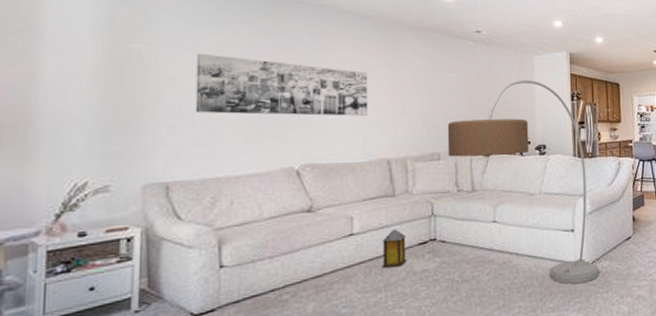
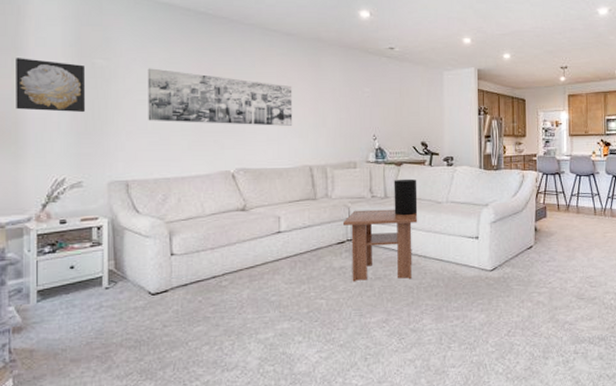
wall art: none [26,42,118,105] -> present [16,58,85,113]
lantern: present [382,229,407,268] -> none [305,229,327,264]
coffee table: none [424,203,509,287] -> present [342,209,418,282]
floor lamp: present [447,79,599,285] -> none [362,94,501,287]
decorative container: none [482,169,509,211] -> present [393,178,418,216]

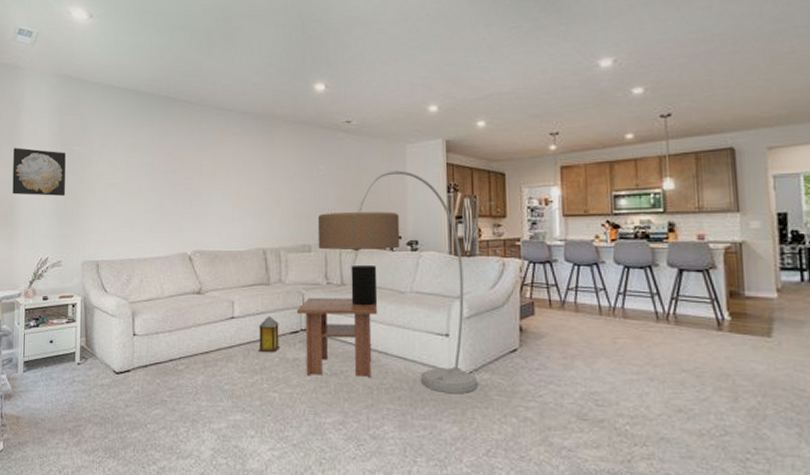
wall art: present [147,68,293,126] -> none [116,153,247,207]
lantern: none [305,229,327,264] -> present [258,316,280,353]
floor lamp: none [362,94,501,287] -> present [317,170,478,394]

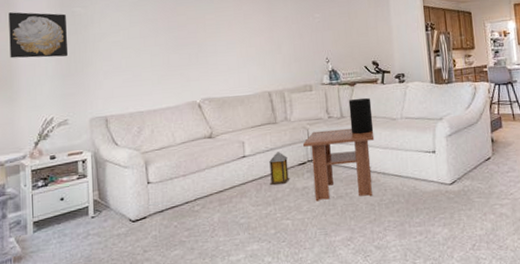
floor lamp: present [317,170,478,394] -> none [316,14,462,202]

